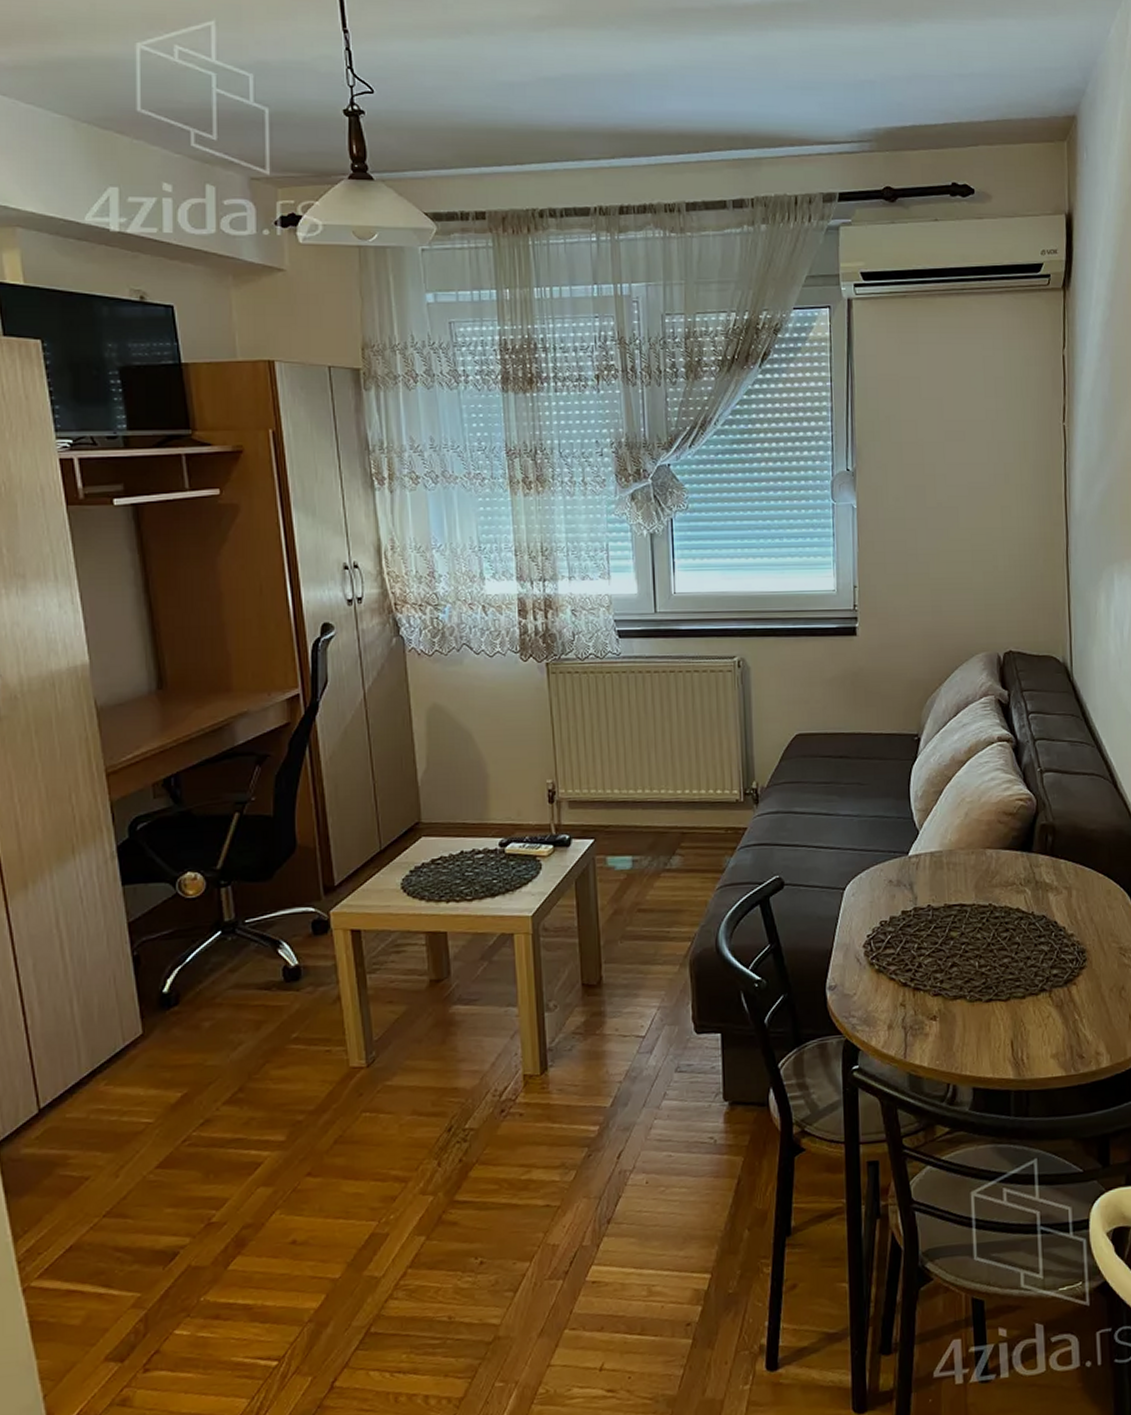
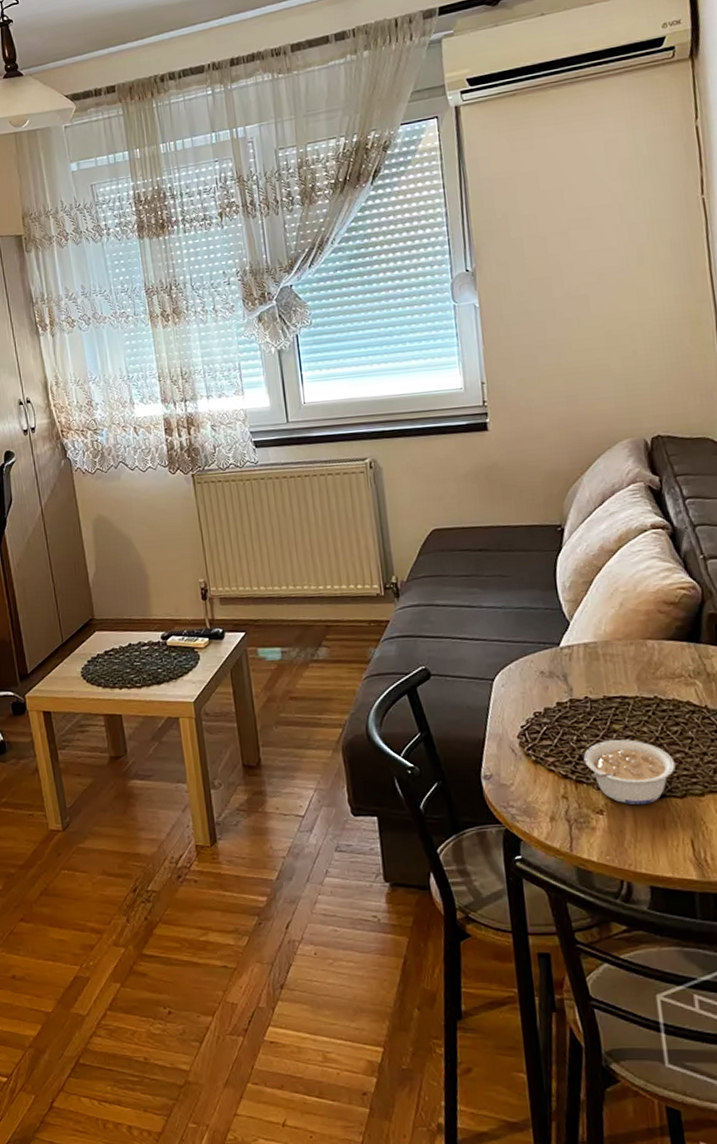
legume: none [922,946,1003,1010] -> present [583,739,676,805]

